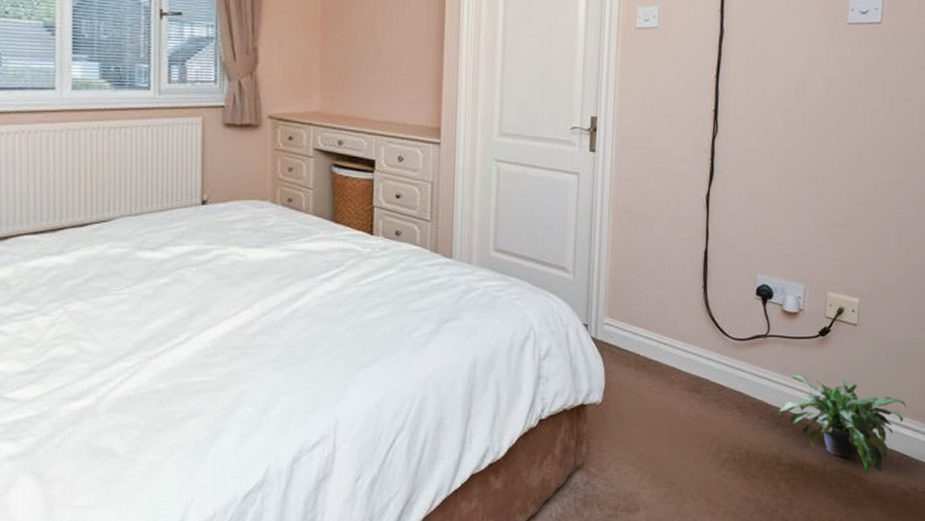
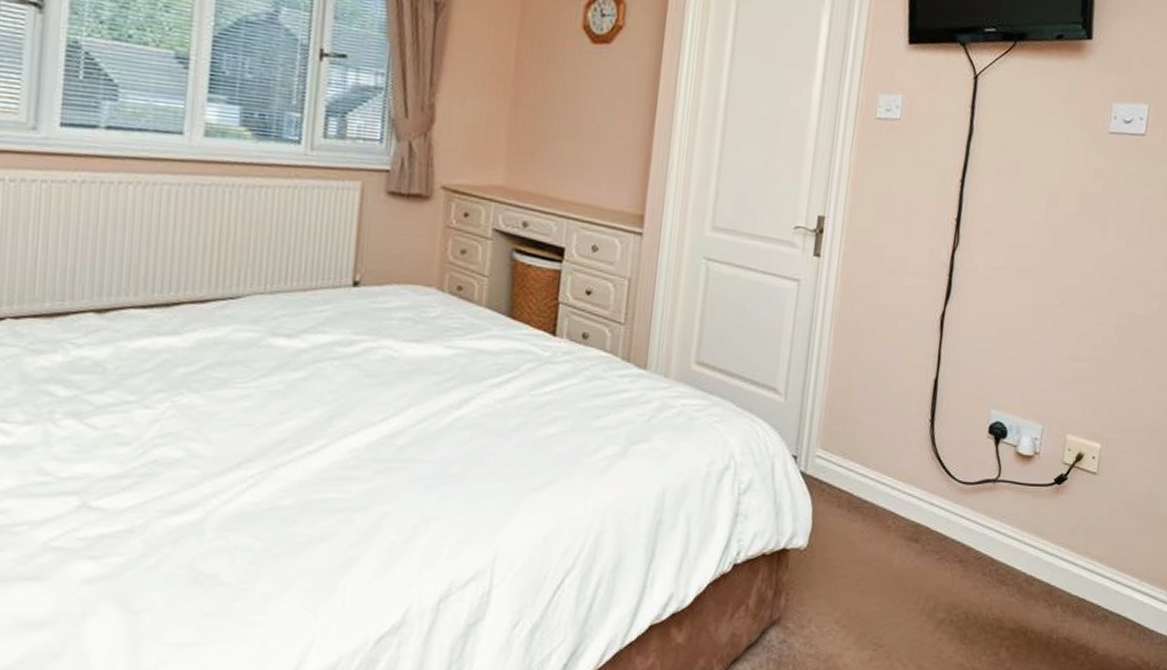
potted plant: present [779,375,907,474] -> none [1004,527,1144,644]

